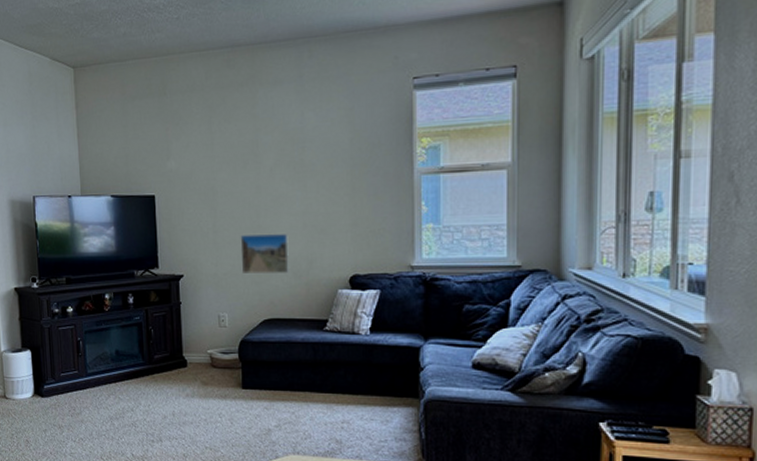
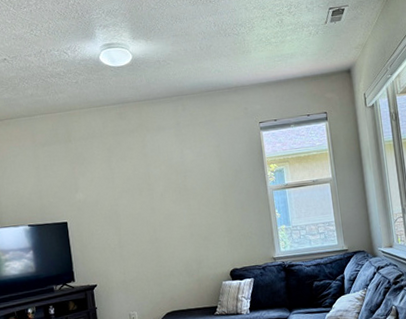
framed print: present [240,234,291,273] -> none [142,243,185,278]

